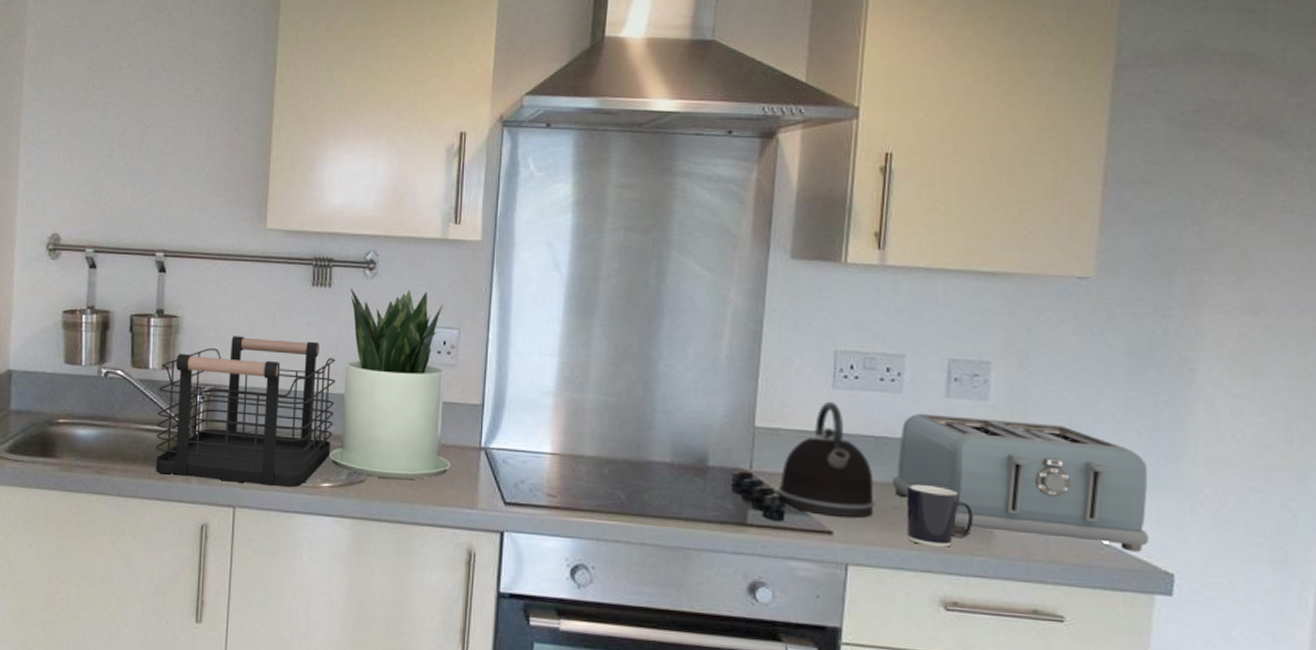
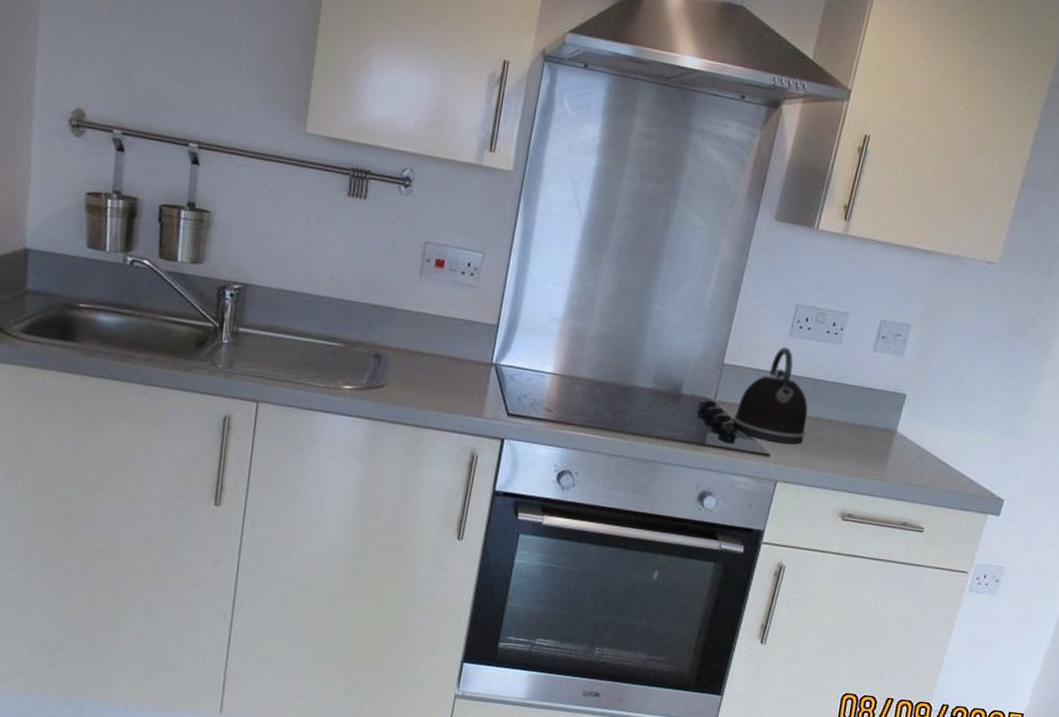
dish rack: present [155,336,336,488] -> none [181,237,366,388]
planter: present [328,287,451,480] -> none [352,202,472,388]
toaster: present [892,413,1150,552] -> none [821,362,1004,482]
mug: present [906,483,974,547] -> none [824,419,876,472]

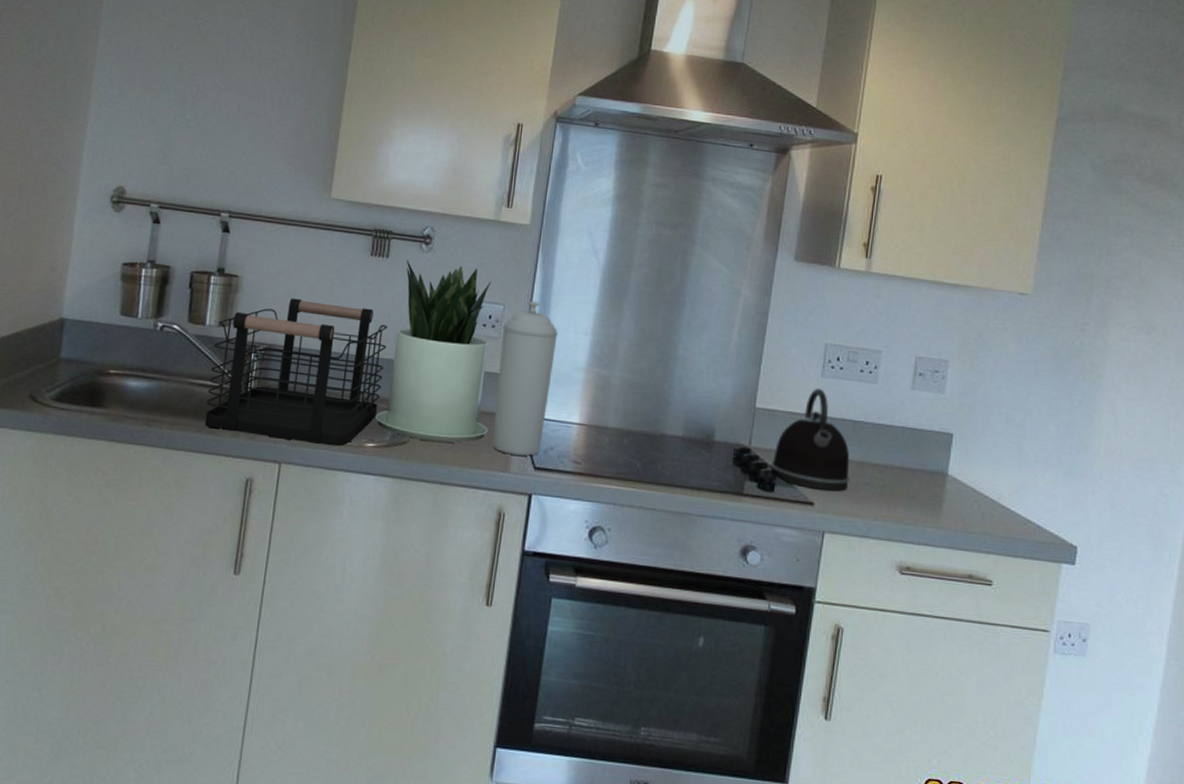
dish rack: none [181,237,366,388] -> present [205,298,388,447]
planter: none [352,202,472,388] -> present [374,259,492,443]
canister: none [467,250,536,403] -> present [492,301,558,456]

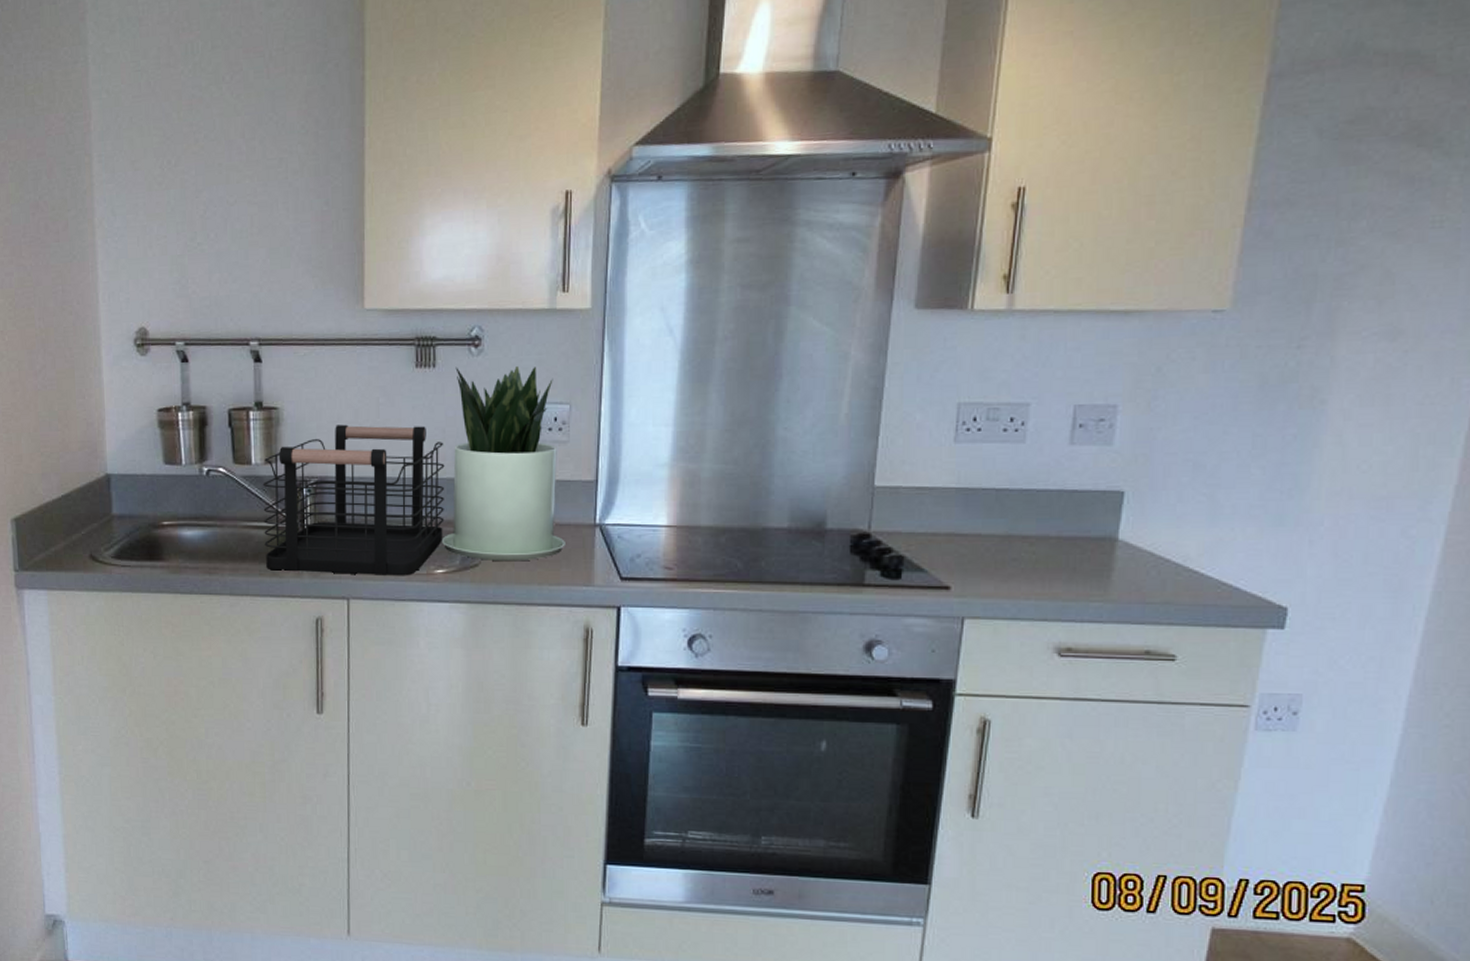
canister: present [492,301,558,456] -> none [571,396,634,567]
kettle: present [770,388,851,492] -> none [895,455,994,573]

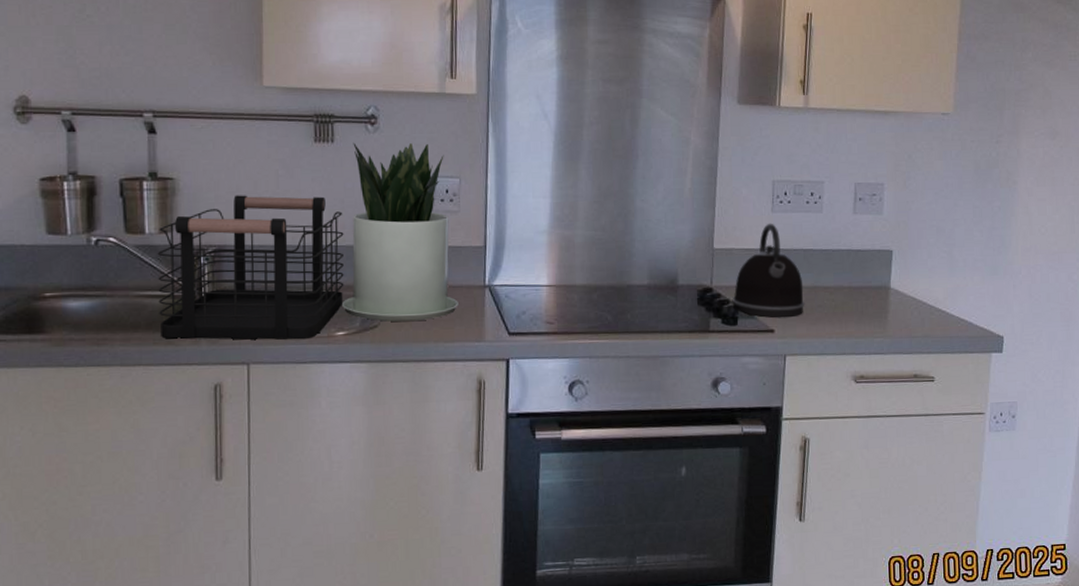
kettle: none [895,455,994,573] -> present [732,223,805,318]

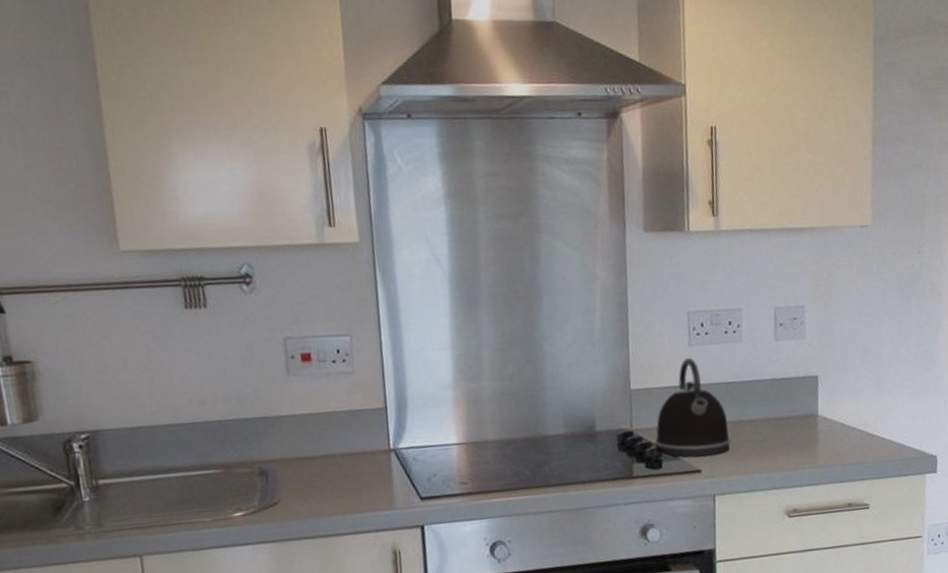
dish rack: present [157,195,344,341] -> none [22,368,237,537]
planter: present [341,142,458,322] -> none [228,301,363,498]

